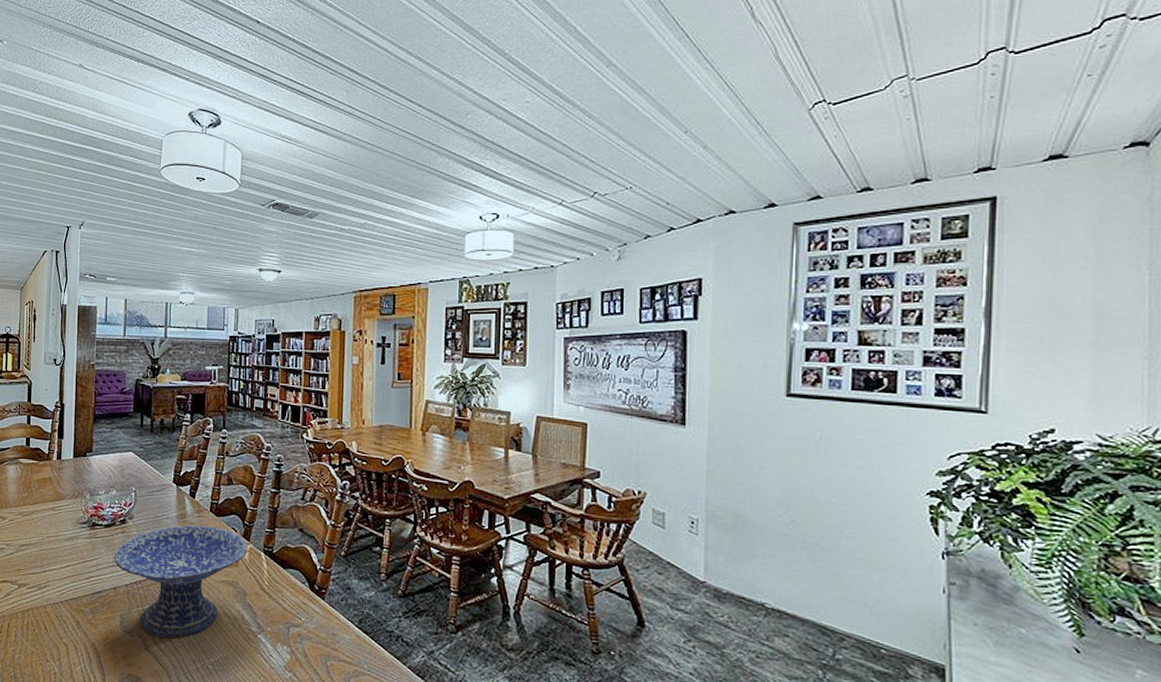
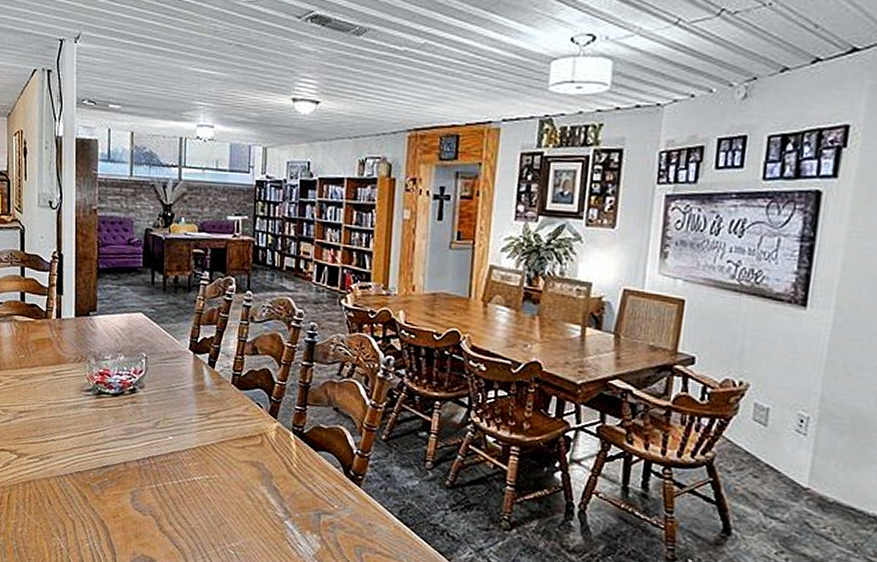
decorative bowl: present [114,524,248,638] -> none [123,397,274,519]

